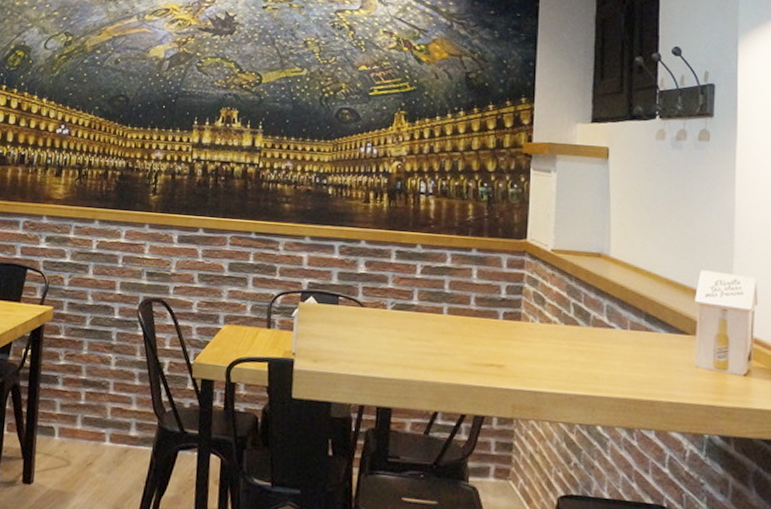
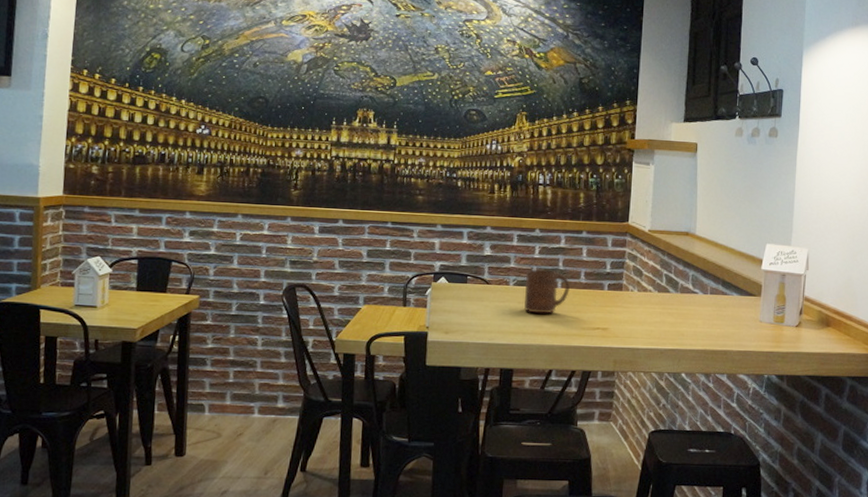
cup: none [403,290,458,345] -> present [523,269,570,314]

